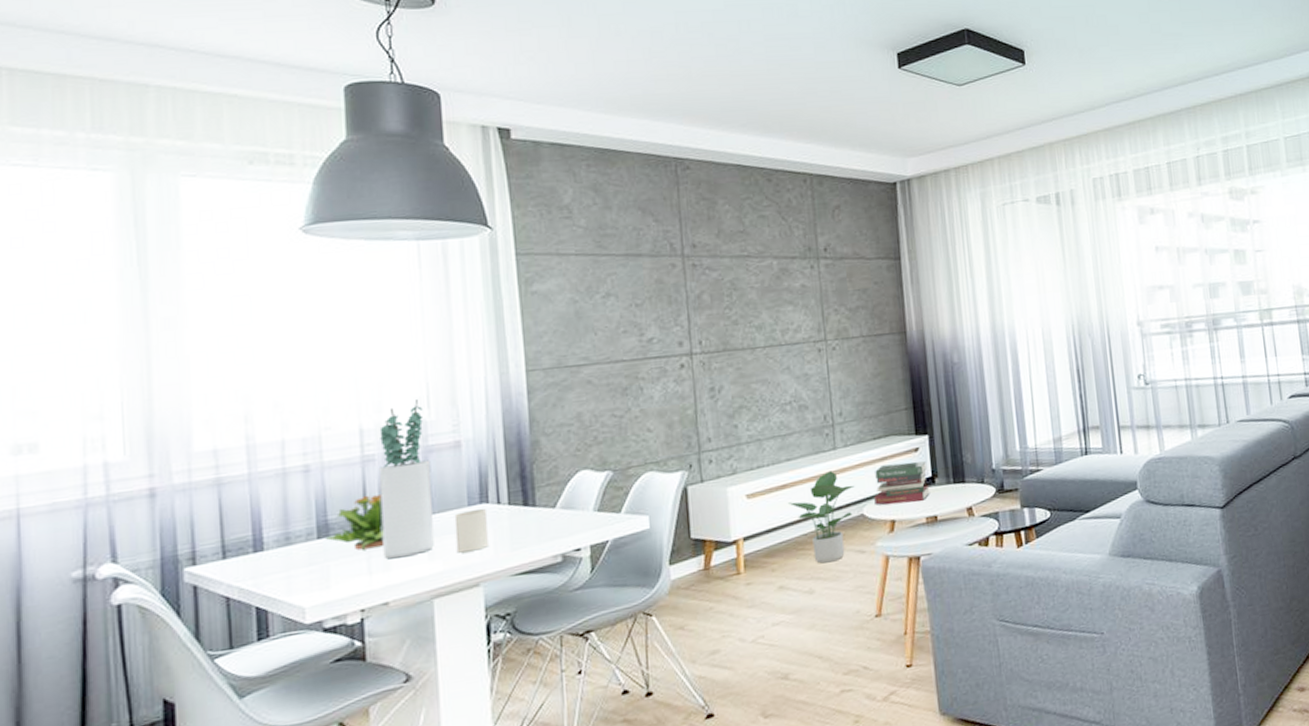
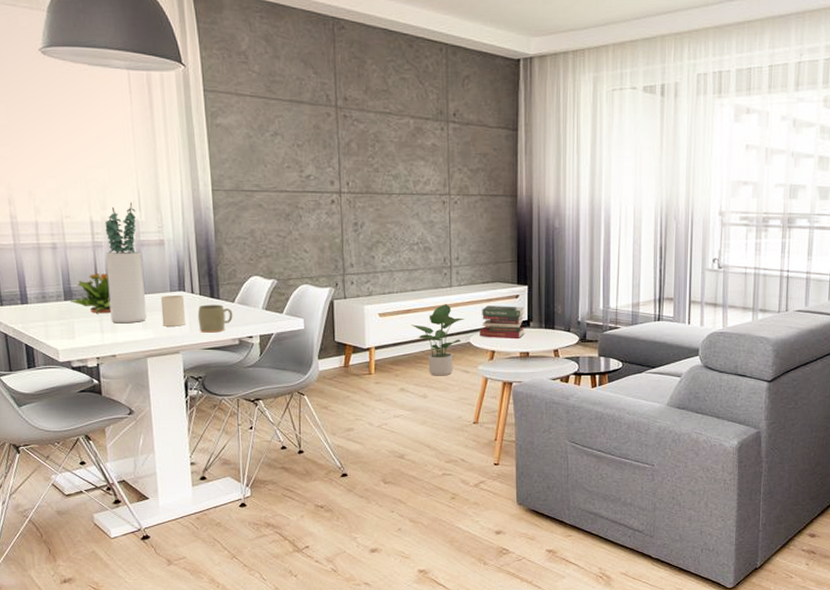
mug: none [505,513,554,554] -> present [197,304,233,333]

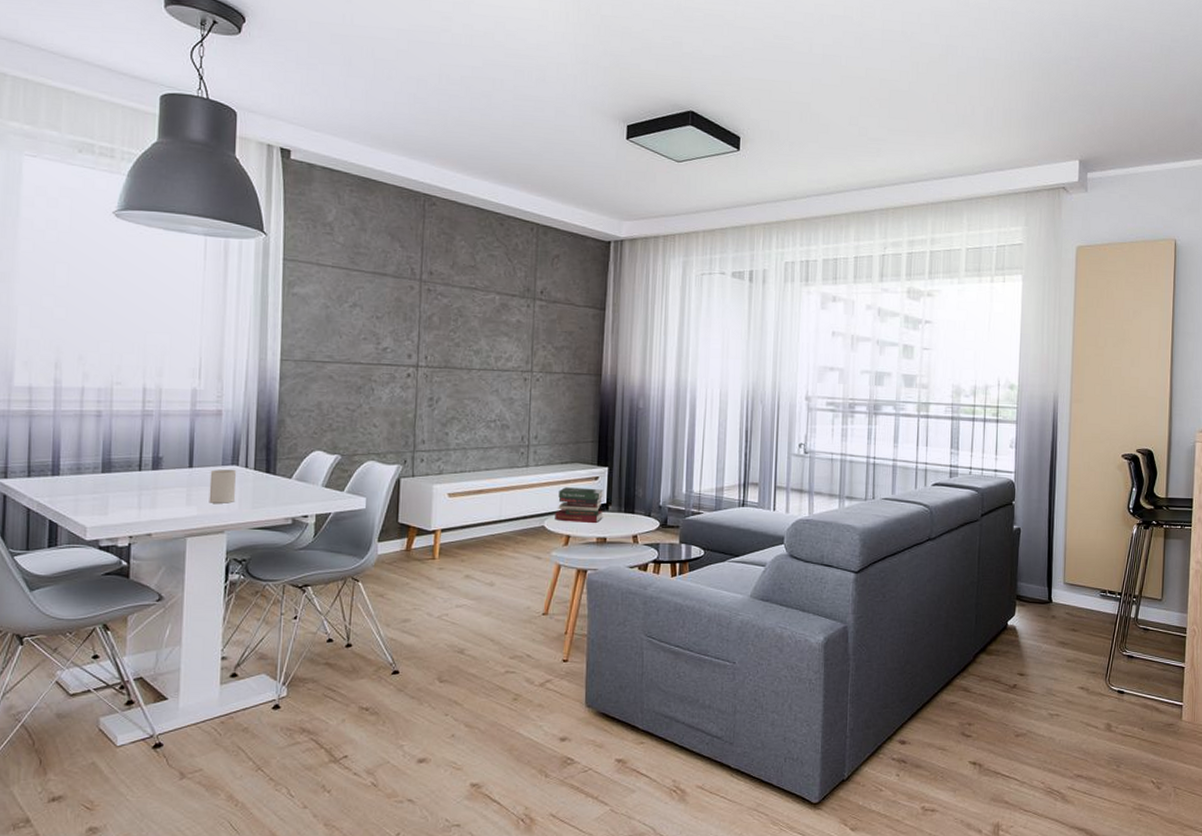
potted flower: present [69,272,112,314] -> none [107,443,155,488]
vase: present [105,203,147,324] -> none [151,370,196,499]
mug: present [197,304,233,333] -> none [249,480,289,511]
potted plant: present [411,304,465,376] -> none [482,485,540,562]

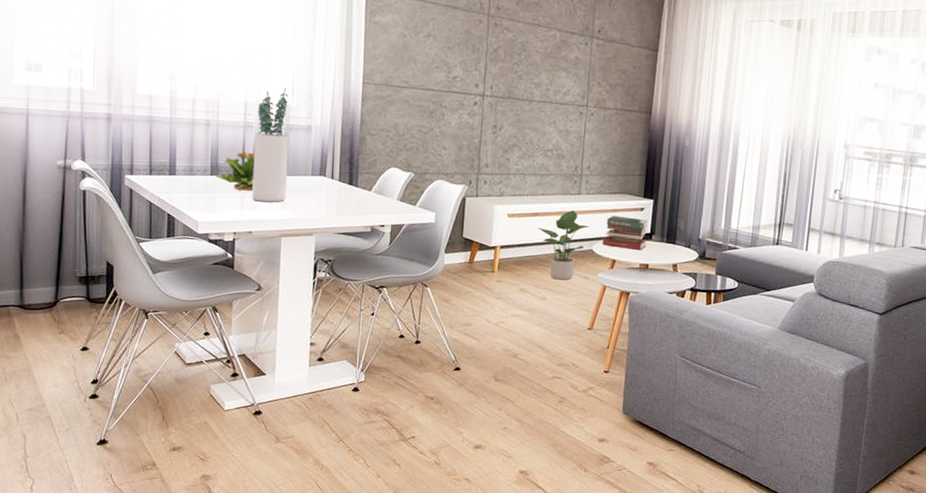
potted flower: none [107,443,155,488] -> present [215,151,255,191]
vase: none [151,370,196,499] -> present [252,88,290,203]
cup: present [209,469,237,503] -> none [300,179,324,210]
potted plant: none [482,485,540,562] -> present [538,210,590,281]

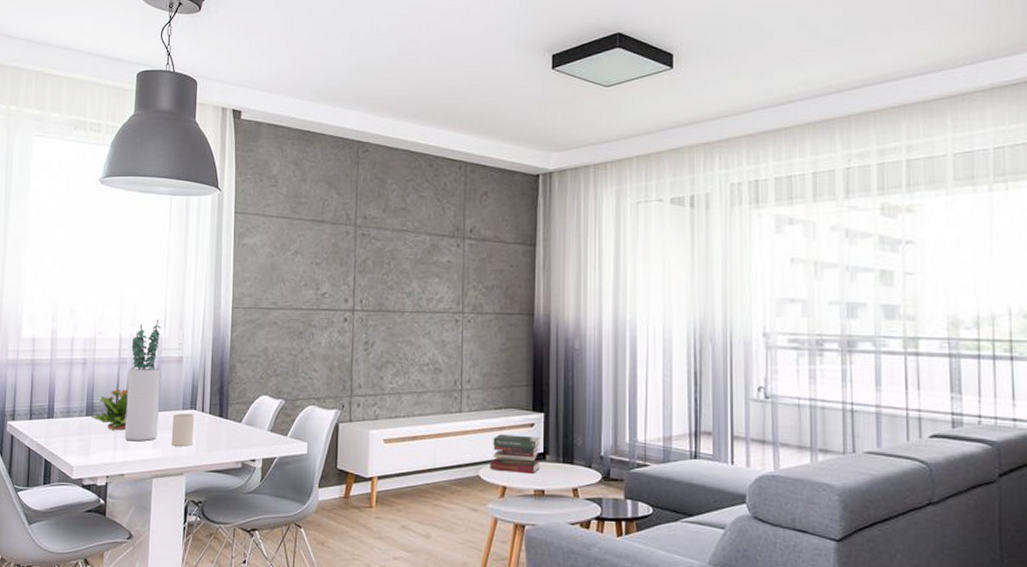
cup: none [300,179,324,210] -> present [171,413,195,446]
potted plant: present [538,210,590,281] -> none [417,431,474,514]

